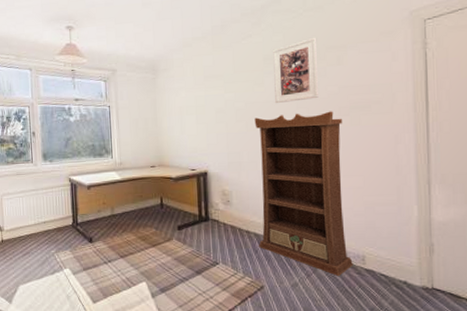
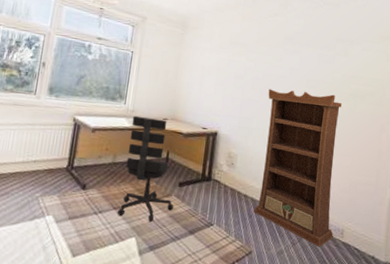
office chair: none [121,167,176,266] -> present [117,115,174,222]
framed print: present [273,37,319,104] -> none [289,28,331,82]

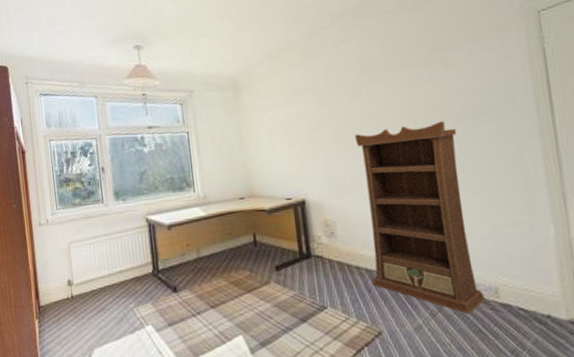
office chair: present [117,115,174,222] -> none [206,199,276,315]

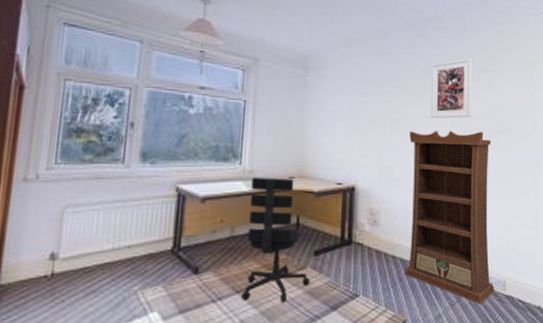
office chair: none [206,199,276,315] -> present [240,177,310,302]
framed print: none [369,39,426,117] -> present [431,58,473,119]

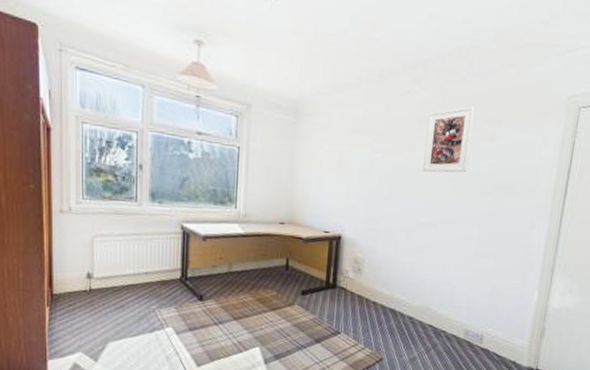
office chair: present [240,177,310,302] -> none [238,220,297,331]
bookcase: present [404,130,495,304] -> none [384,184,485,353]

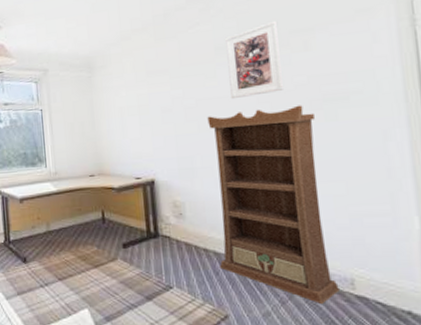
bookcase: none [384,184,485,353] -> present [207,105,340,304]

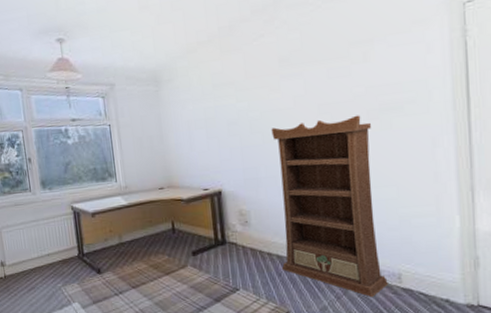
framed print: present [225,20,284,100] -> none [289,32,343,111]

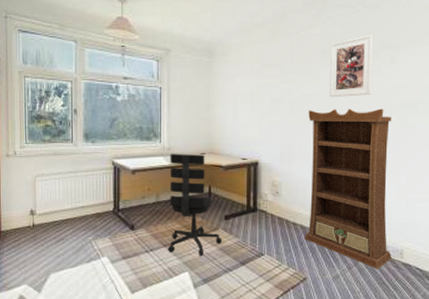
office chair: none [127,189,192,295] -> present [167,153,222,256]
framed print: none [289,32,343,111] -> present [330,34,374,98]

